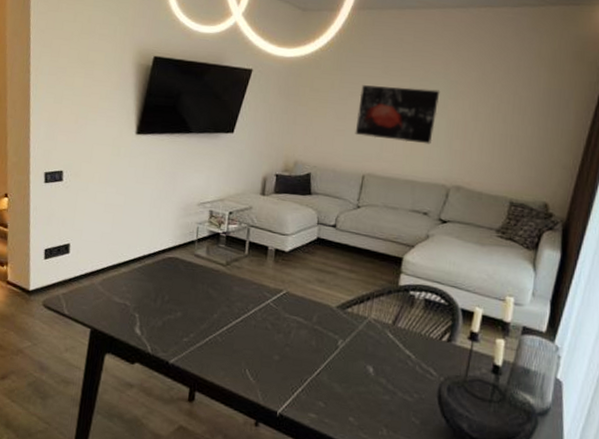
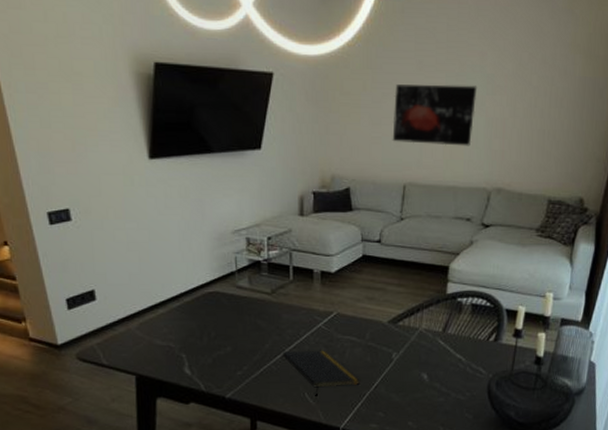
notepad: none [228,323,304,375] -> present [282,350,361,396]

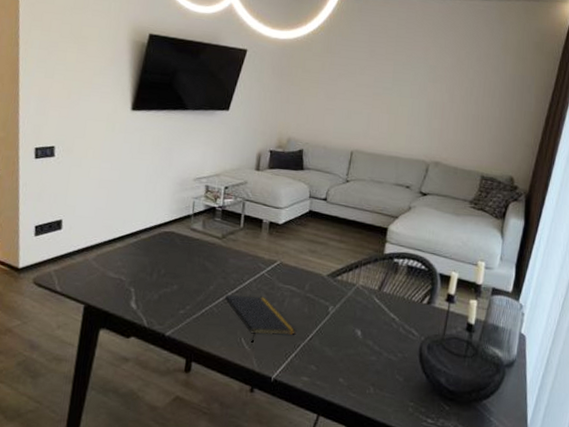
wall art: present [392,84,477,146] -> none [344,67,421,124]

